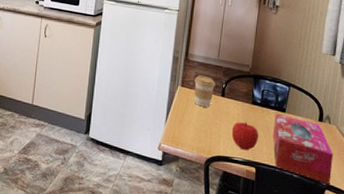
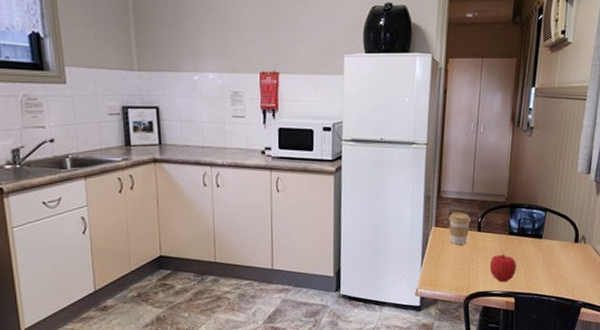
tissue box: present [272,113,334,184] -> none [530,240,589,302]

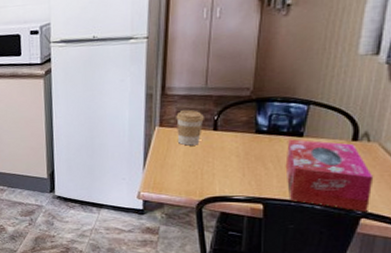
fruit: present [489,253,516,283] -> none [229,154,266,187]
tissue box: none [530,240,589,302] -> present [285,139,374,212]

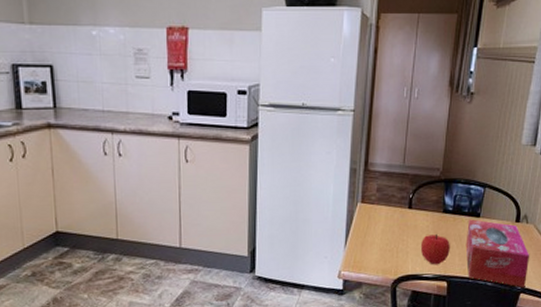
coffee cup: present [176,110,204,146] -> none [377,187,401,223]
fruit: none [229,154,266,187] -> present [420,233,450,265]

